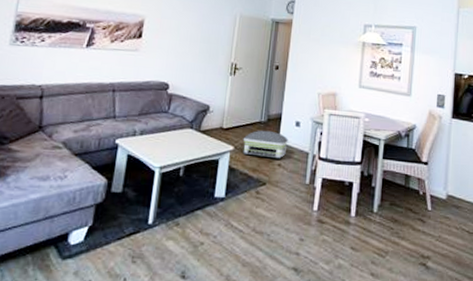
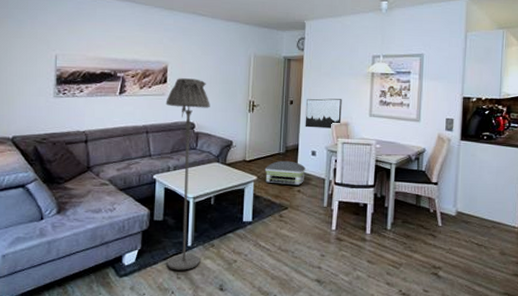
floor lamp: none [121,33,188,253] -> present [165,78,210,270]
wall art: none [290,65,331,98] -> present [305,98,342,128]

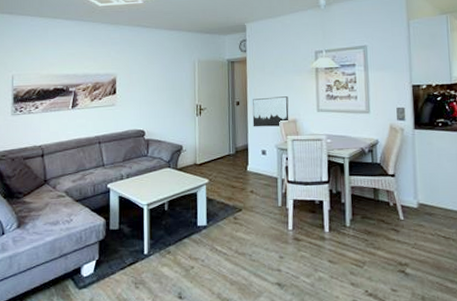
floor lamp: present [165,78,210,270] -> none [116,87,159,280]
air purifier: present [264,160,306,186] -> none [216,161,257,187]

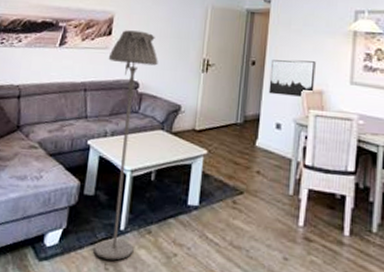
floor lamp: none [116,87,159,280] -> present [93,30,158,260]

